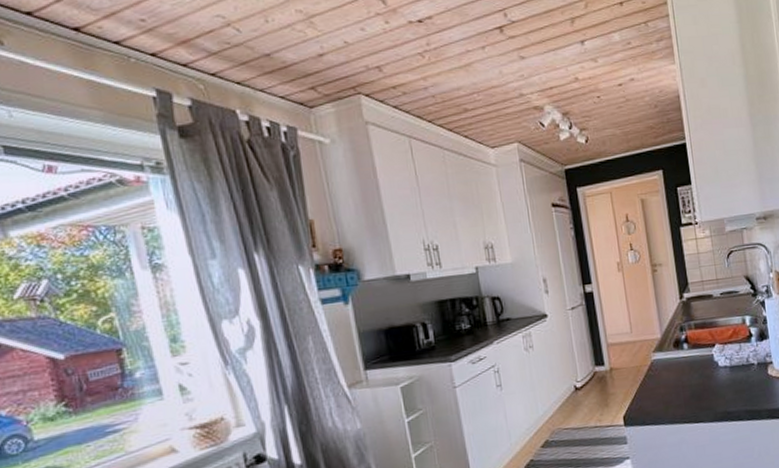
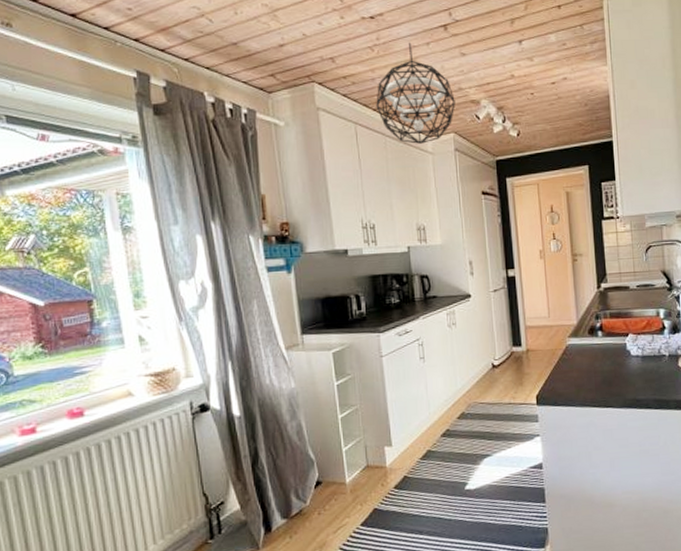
pendant light: none [430,47,517,156] -> present [376,43,455,144]

